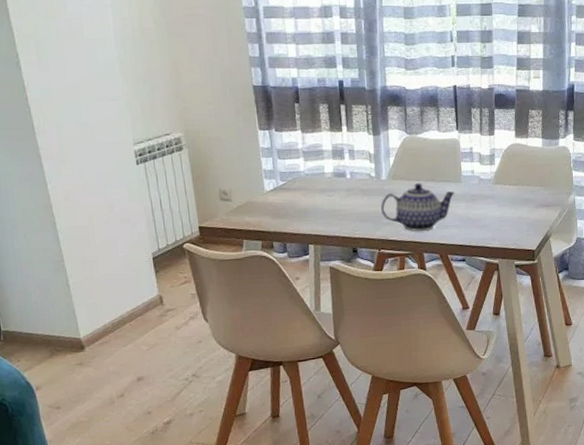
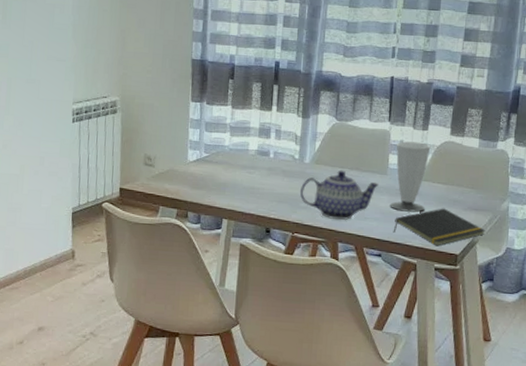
cup: none [466,147,500,216] -> present [390,141,431,212]
notepad: none [473,208,557,245] -> present [393,208,486,247]

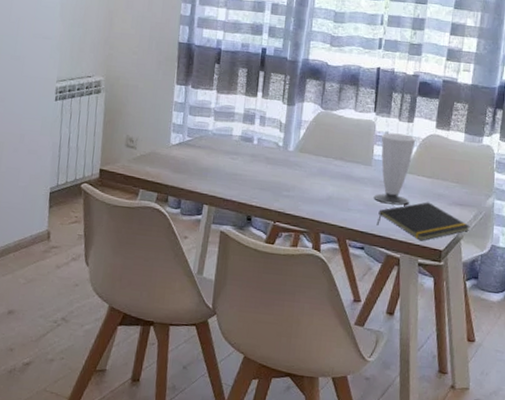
teapot: present [299,170,379,220] -> none [282,159,363,211]

